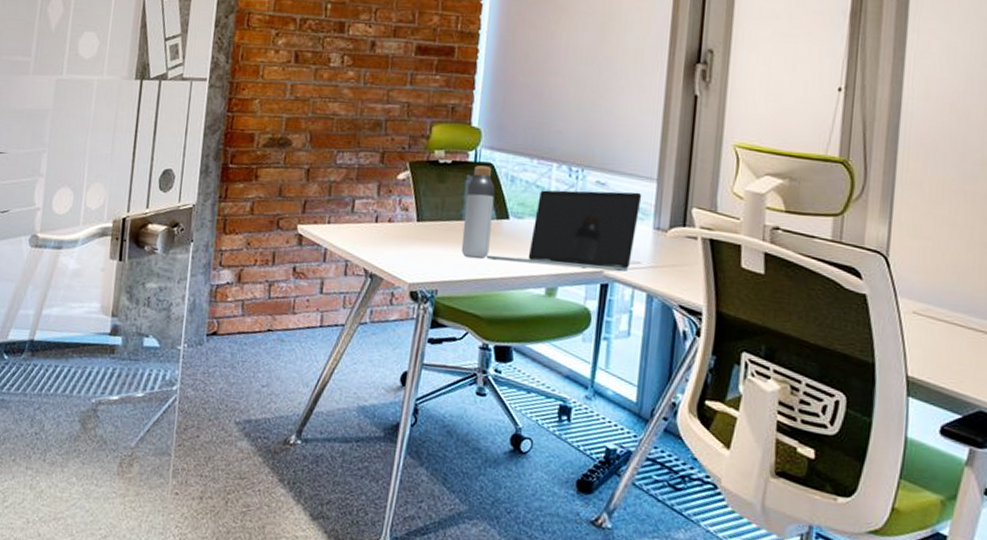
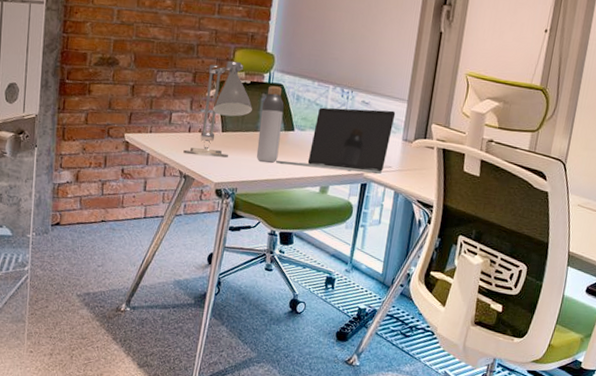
desk lamp: none [369,137,455,254] -> present [183,60,252,158]

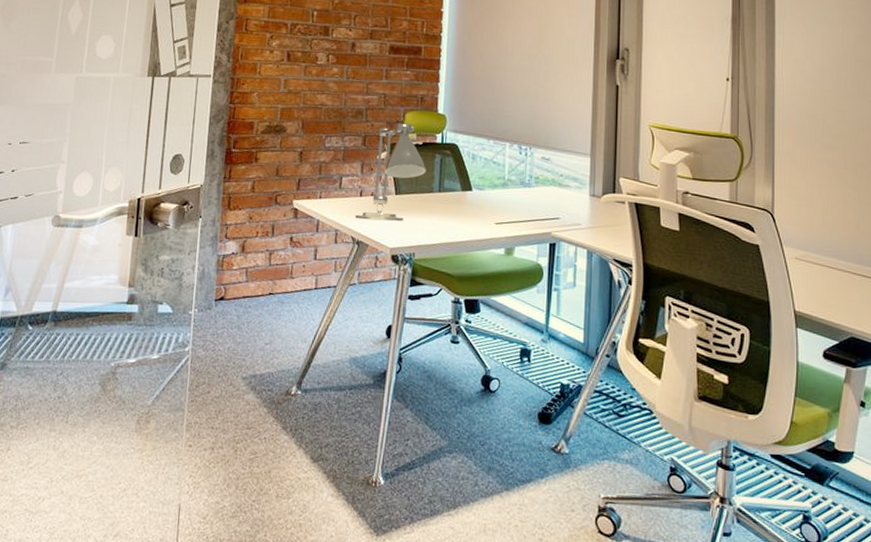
bottle: present [256,86,284,164] -> none [433,146,460,226]
laptop: present [275,107,396,175] -> none [454,165,579,233]

